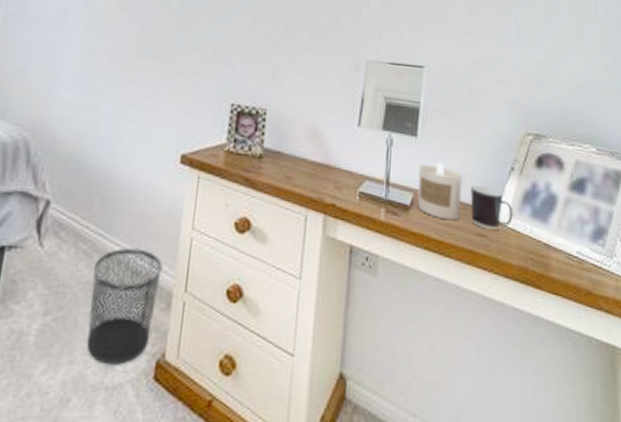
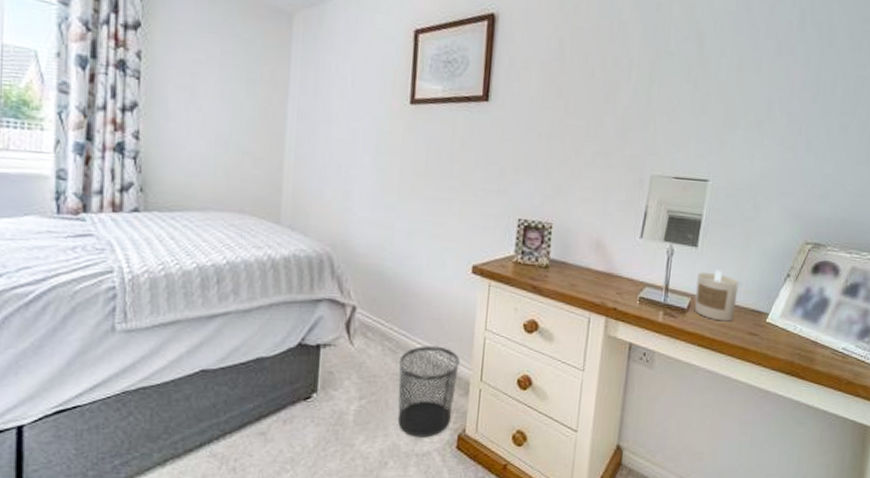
mug: present [470,186,513,230] -> none [744,291,786,329]

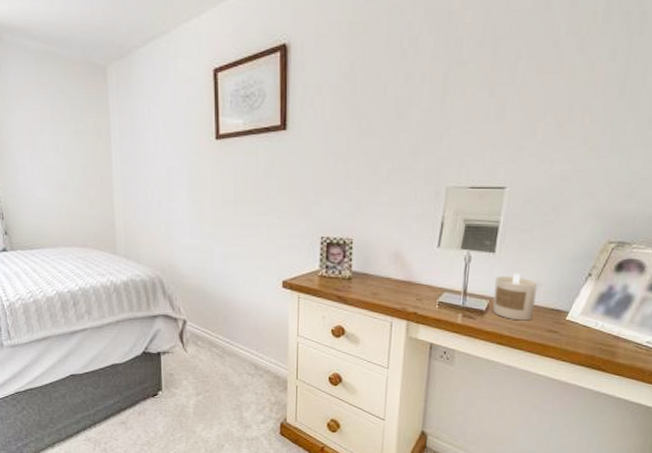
waste bin: present [398,345,460,438] -> none [226,351,277,426]

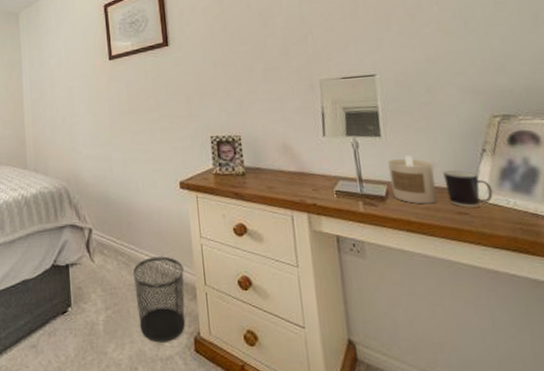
waste bin: none [226,351,277,426] -> present [132,256,185,343]
mug: none [543,291,586,327] -> present [443,170,493,208]

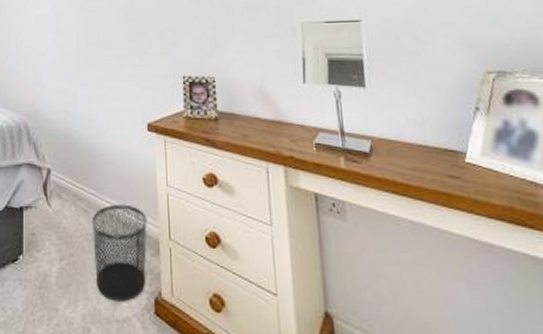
candle: present [388,155,438,205] -> none [372,108,426,164]
mug: present [443,170,493,208] -> none [432,129,488,170]

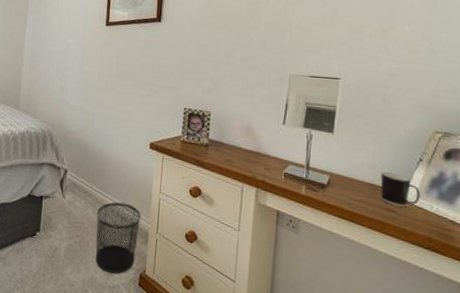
mug: none [432,129,488,170] -> present [380,172,421,207]

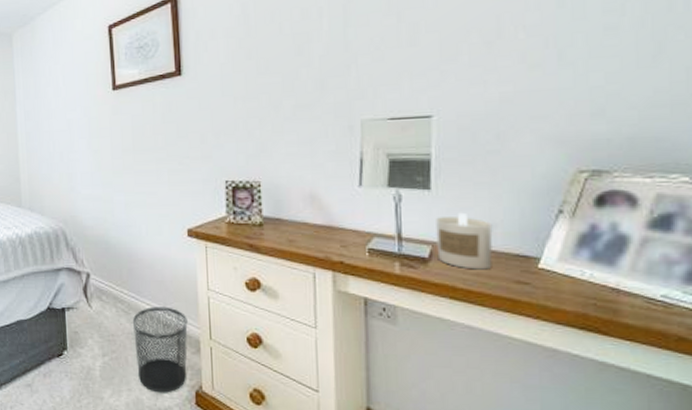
candle: none [333,152,374,198] -> present [436,212,493,270]
mug: present [380,172,421,207] -> none [504,233,565,276]

